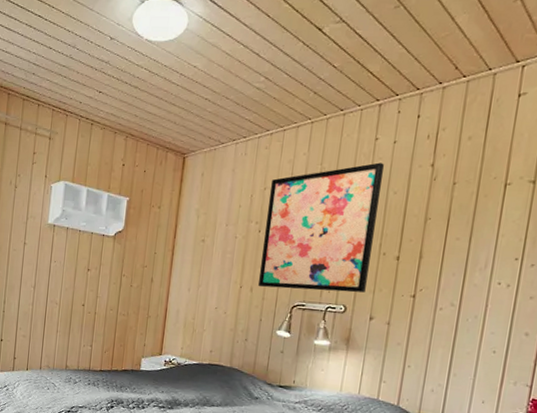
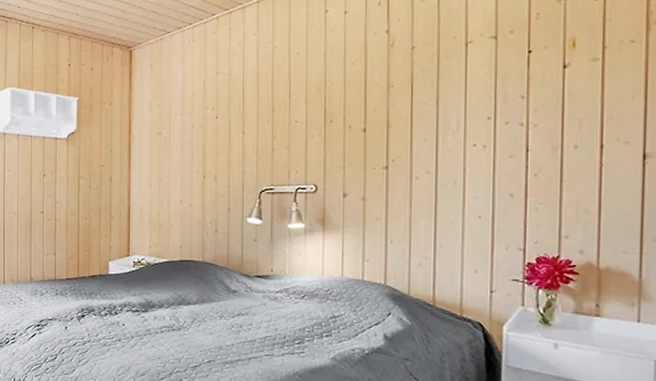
wall art: present [258,162,384,293] -> none [222,34,337,175]

